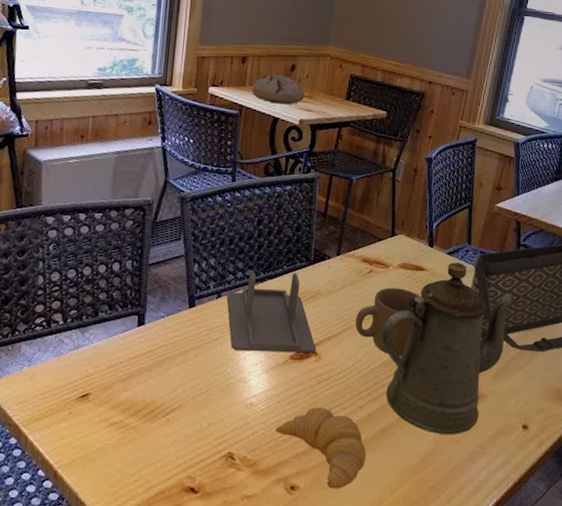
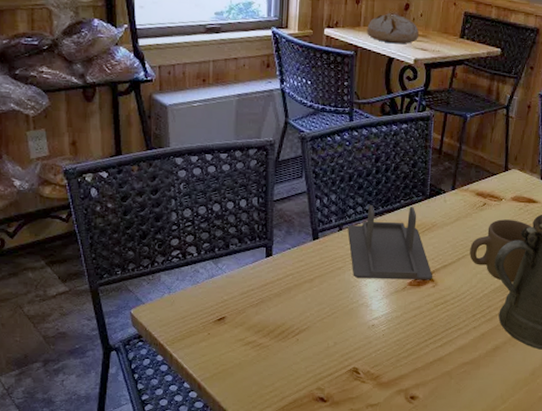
croissant: present [275,407,366,489] -> none [396,328,480,399]

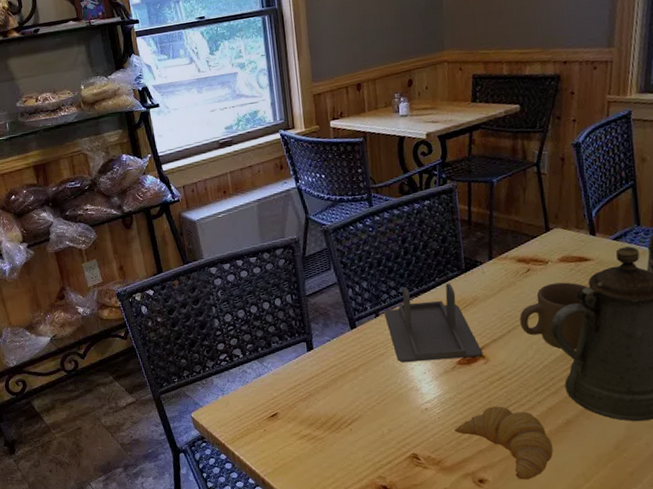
bread: present [367,13,420,44] -> none [372,92,428,123]
croissant: none [396,328,480,399] -> present [455,406,553,480]

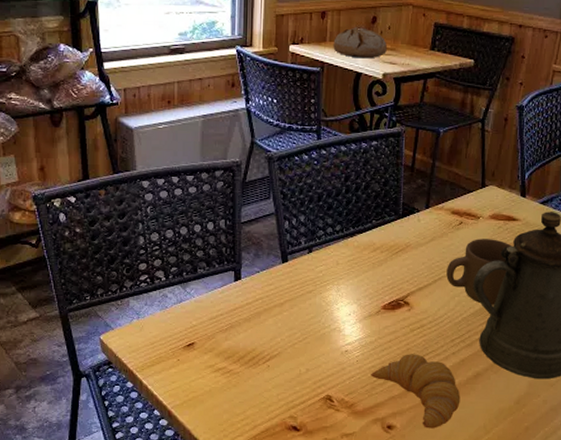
bread: none [372,92,428,123] -> present [333,27,388,59]
napkin holder: present [384,283,482,362] -> none [318,226,407,304]

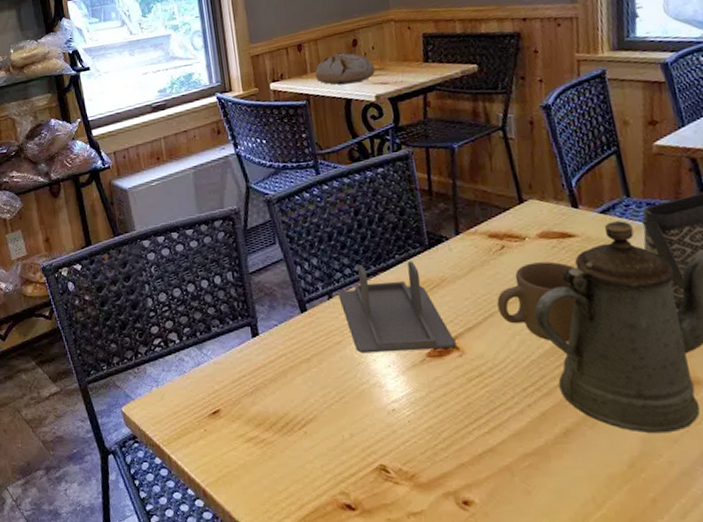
napkin holder: none [318,226,407,304] -> present [338,261,456,353]
croissant: present [371,354,461,429] -> none [429,409,553,504]

